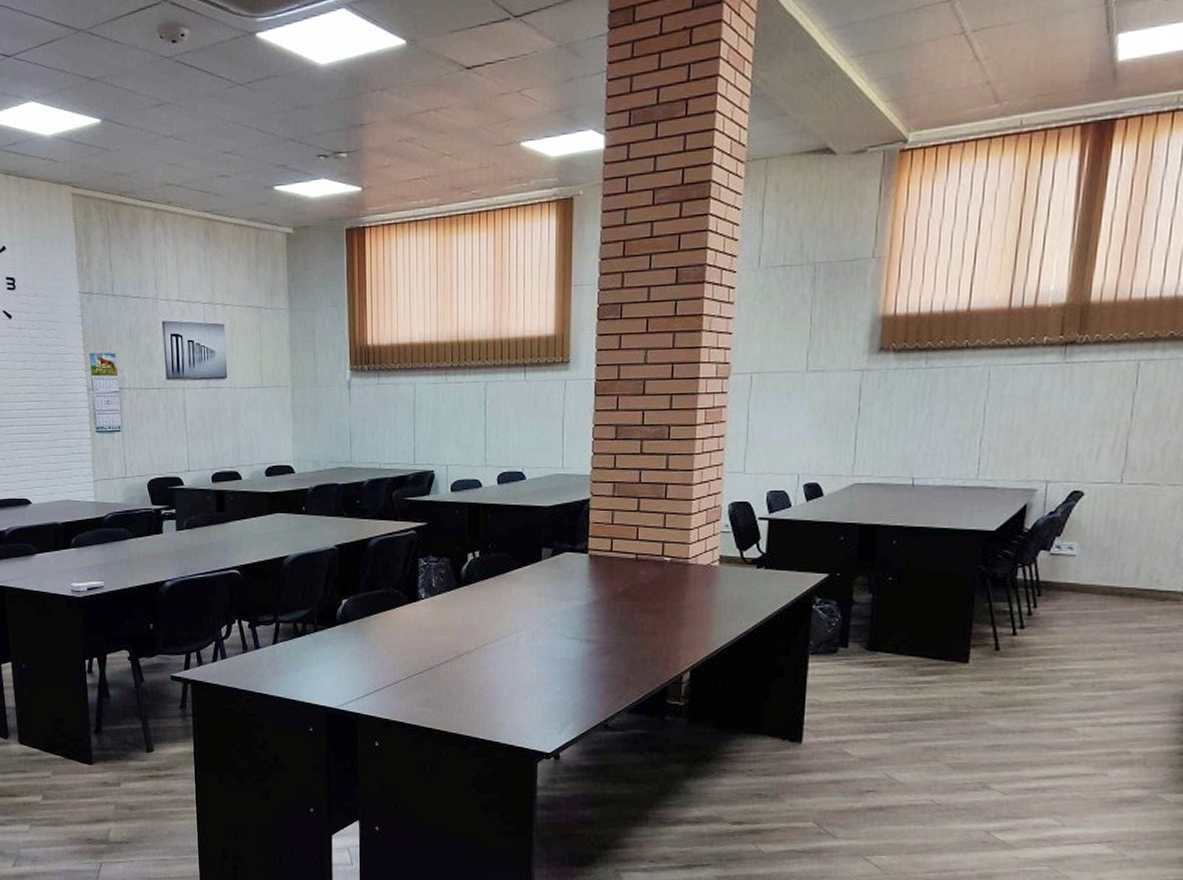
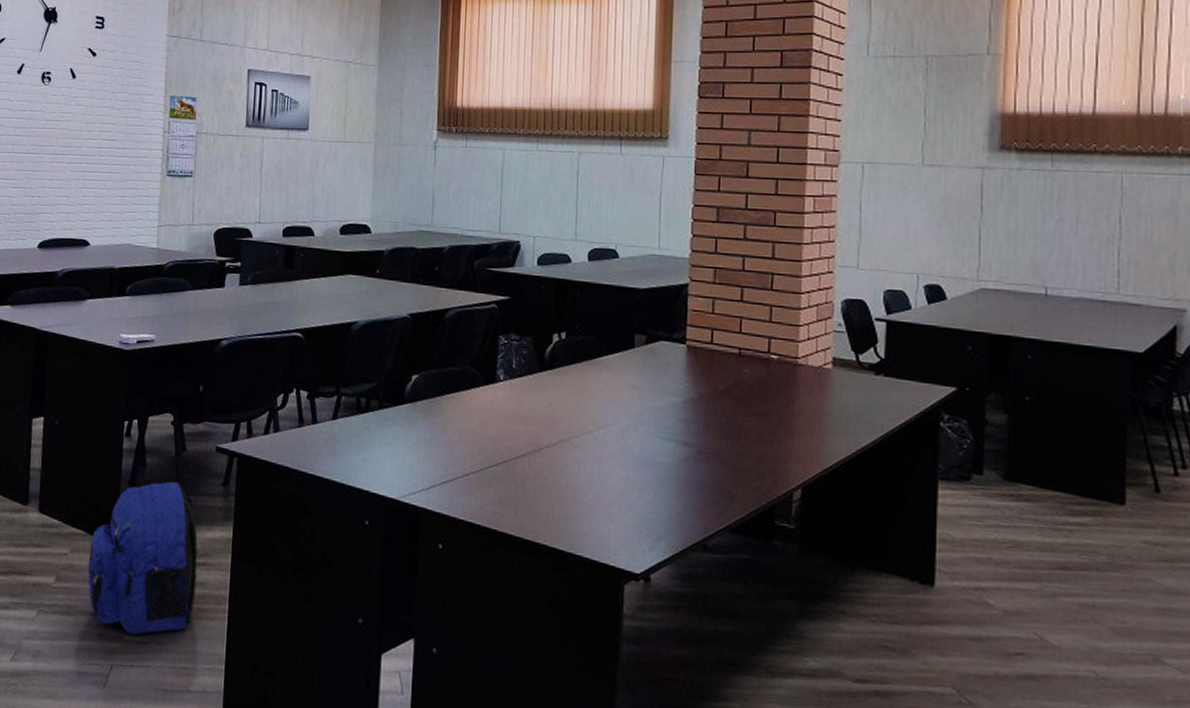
backpack: none [68,708,167,838] -> present [88,481,198,635]

